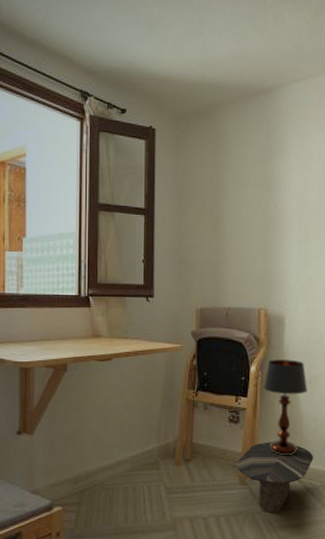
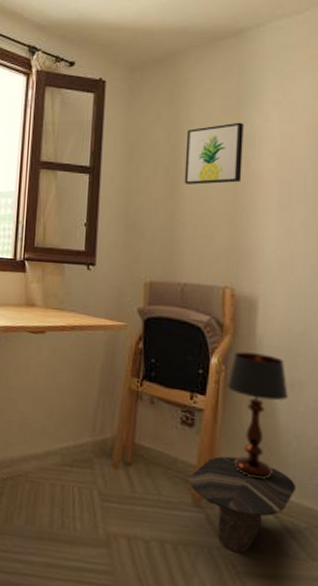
wall art: none [226,170,272,224] -> present [184,122,244,185]

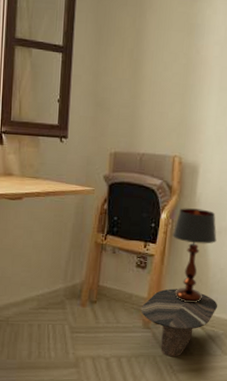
wall art: present [184,122,244,185] -> none [145,12,197,68]

